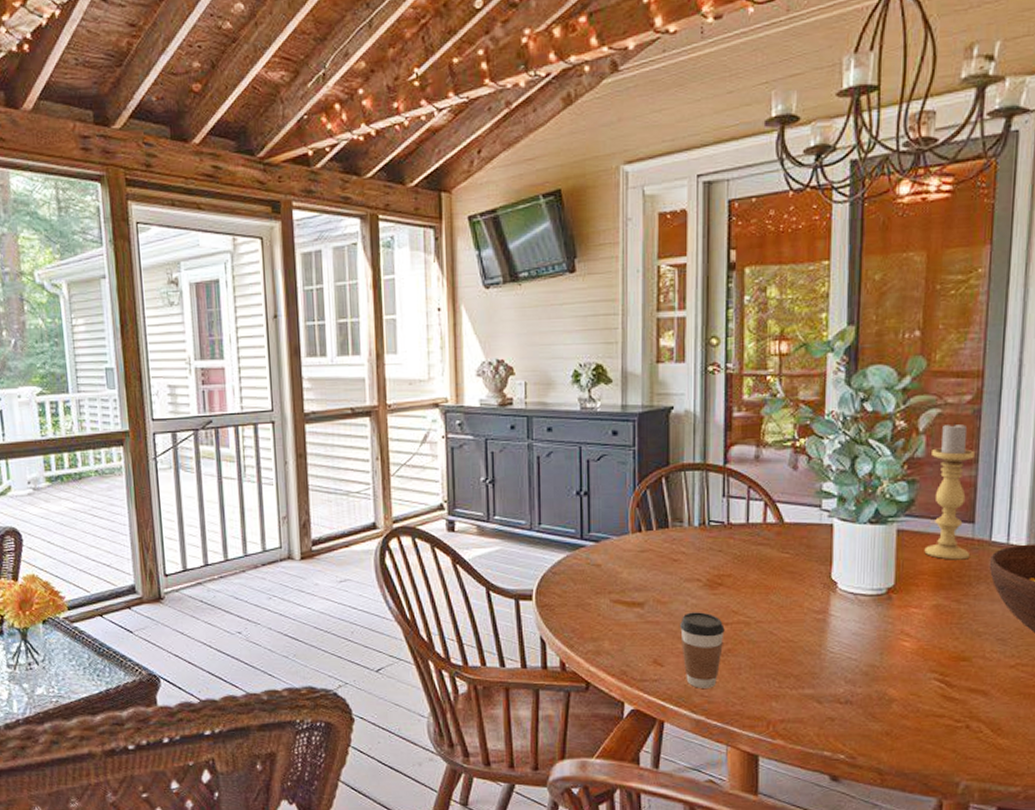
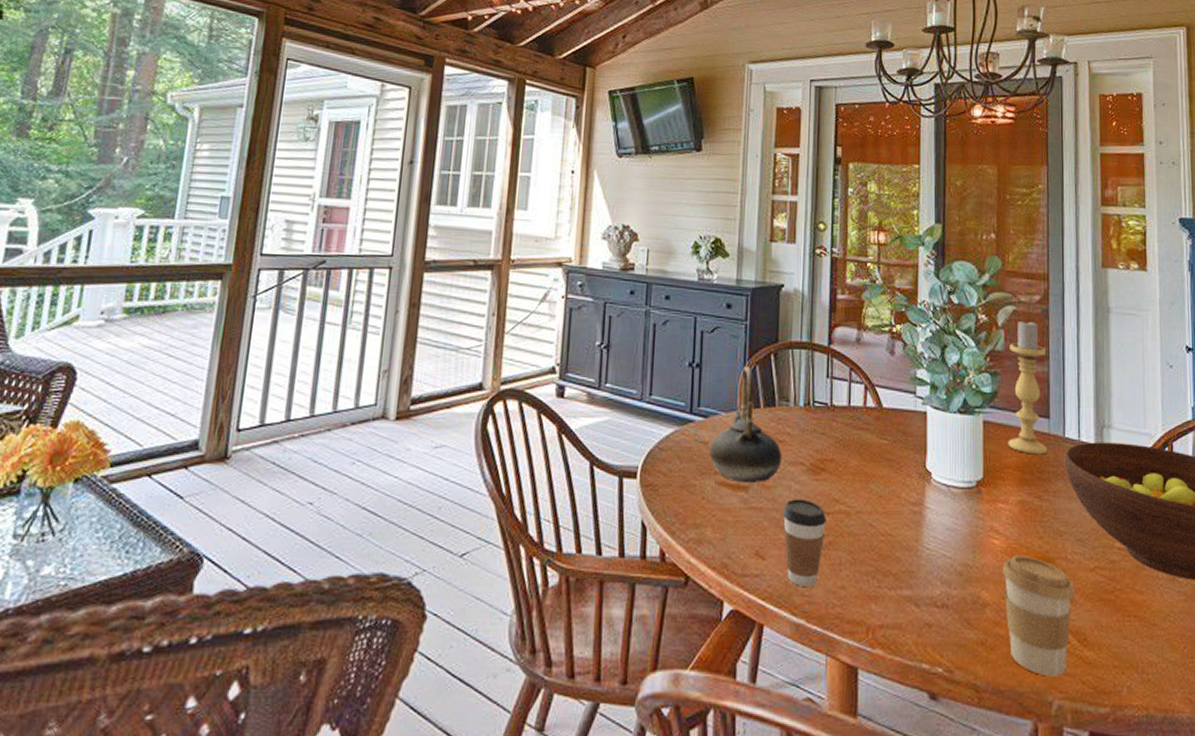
teapot: none [602,490,678,600] -> present [709,365,782,484]
coffee cup: none [911,655,991,761] -> present [1002,555,1075,677]

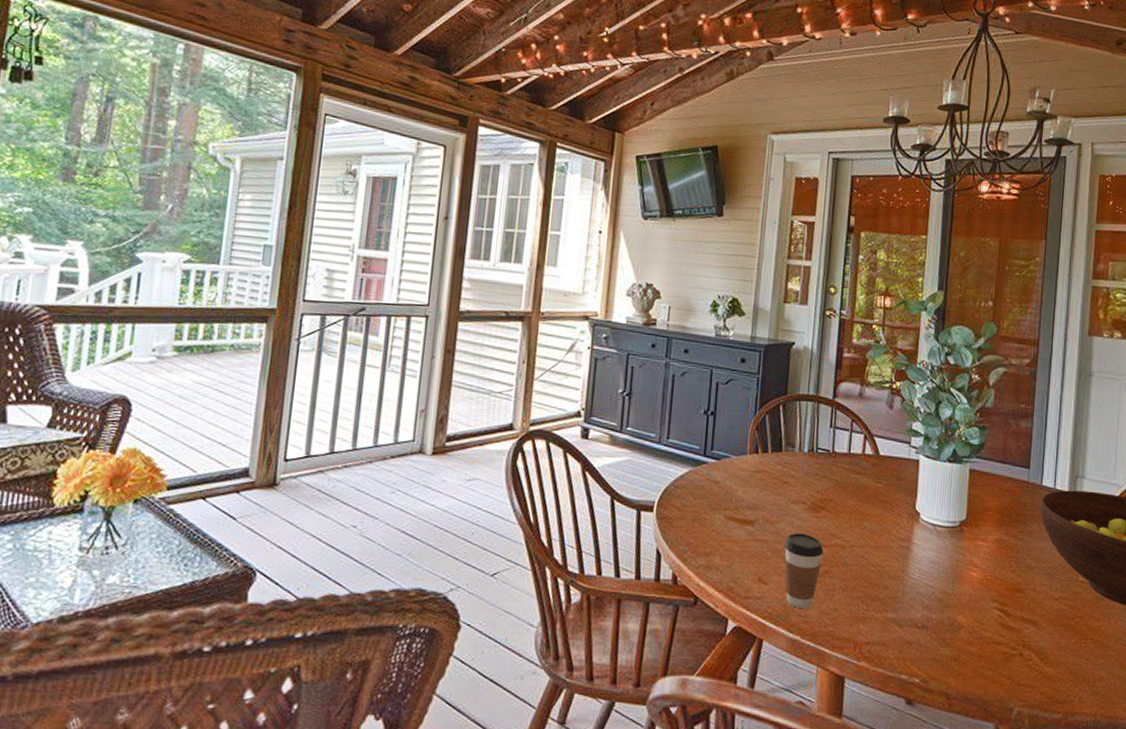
teapot: present [709,365,782,484] -> none [719,414,786,519]
coffee cup: present [1002,555,1075,677] -> none [977,585,1040,688]
candle holder: present [1008,319,1047,455] -> none [990,380,1031,500]

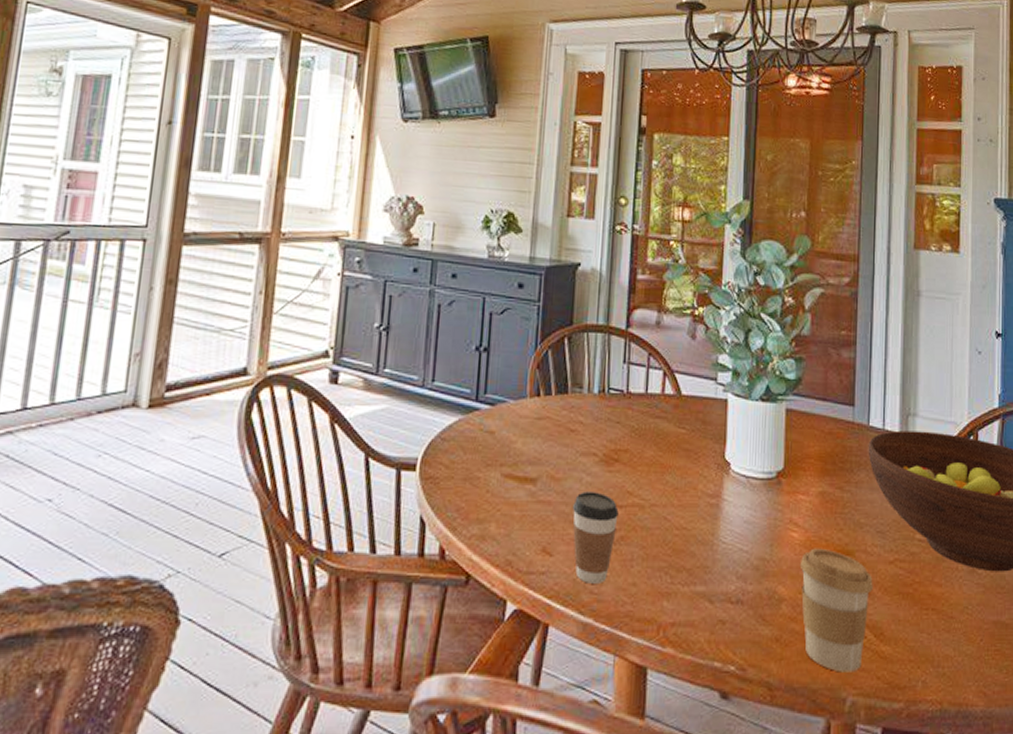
coffee cup: none [977,585,1040,688] -> present [799,548,873,673]

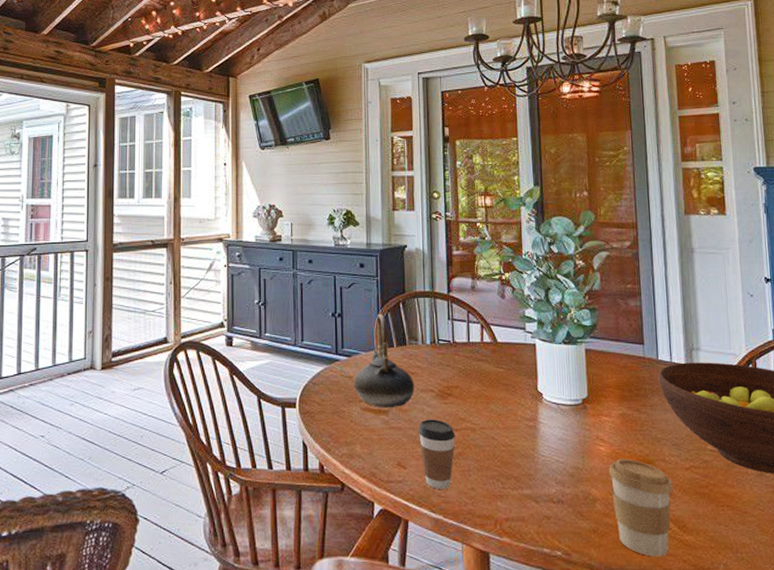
teapot: none [495,350,574,476] -> present [353,313,415,408]

